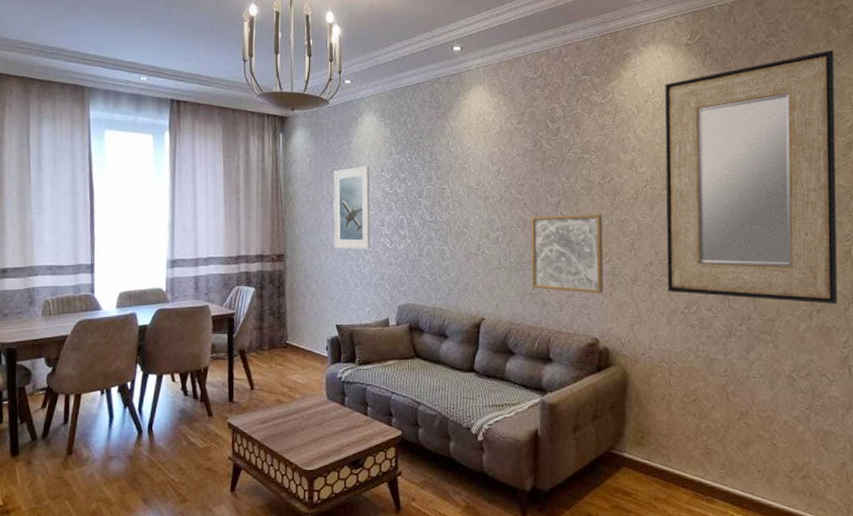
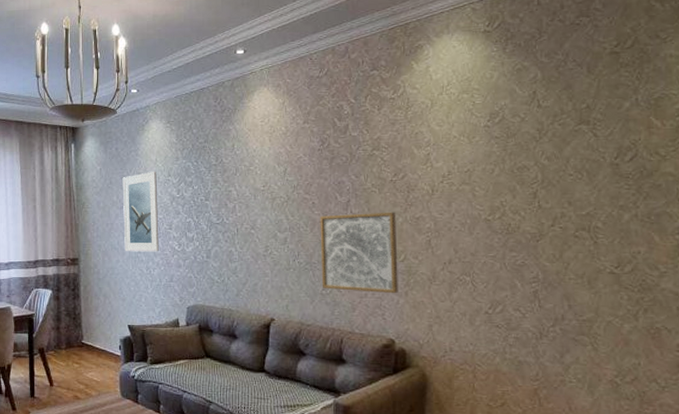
home mirror: present [664,49,838,305] -> none [461,25,668,304]

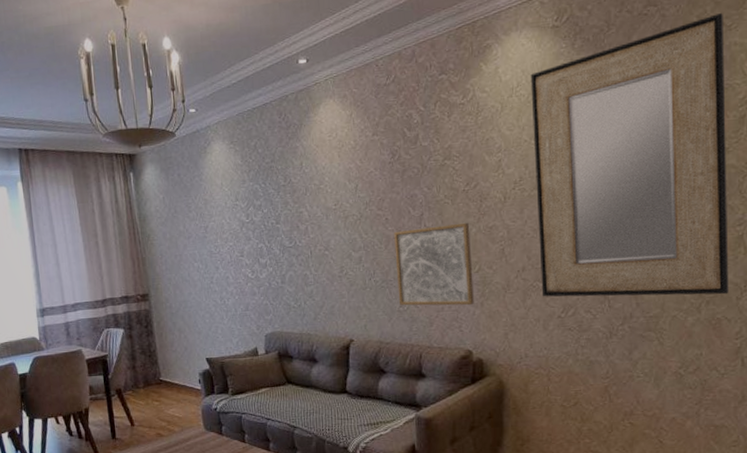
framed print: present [122,171,159,252] -> none [188,196,232,283]
home mirror: none [461,25,668,304] -> present [530,12,729,297]

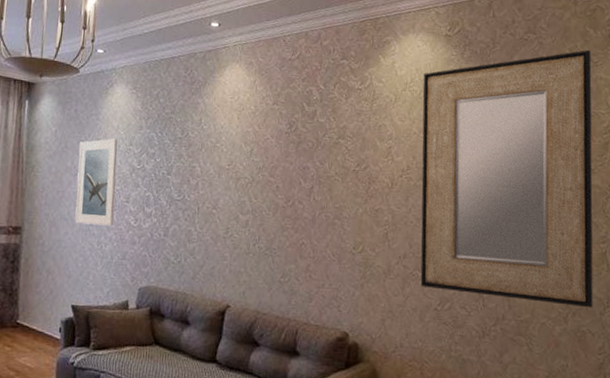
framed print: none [188,196,232,283] -> present [75,138,118,226]
wall art: present [394,222,474,306] -> none [280,200,357,286]

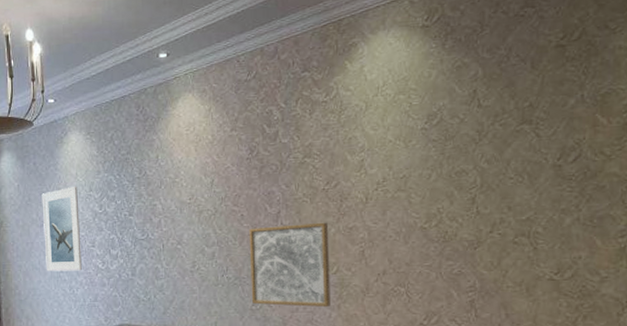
wall art: none [280,200,357,286] -> present [249,222,330,308]
home mirror: present [420,49,593,308] -> none [397,15,609,310]

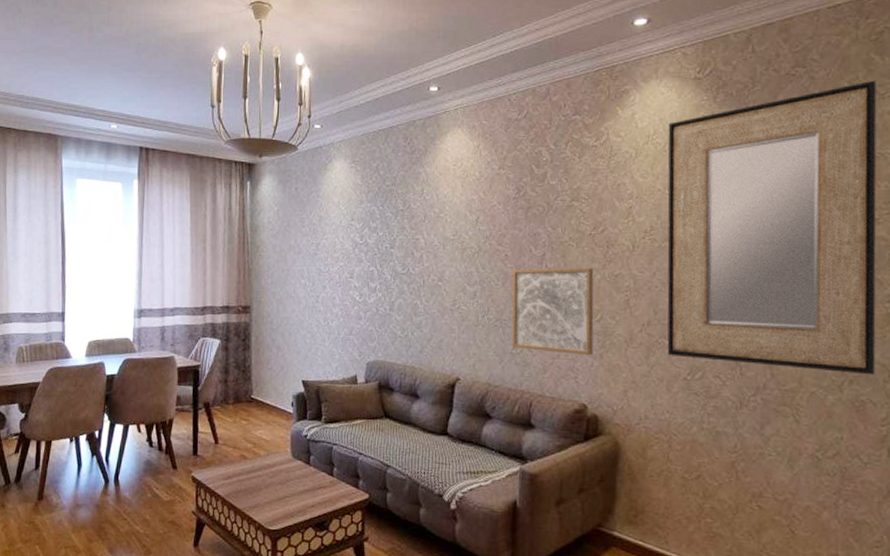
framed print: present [42,186,82,272] -> none [301,214,339,302]
home mirror: none [397,15,609,310] -> present [667,80,877,375]

